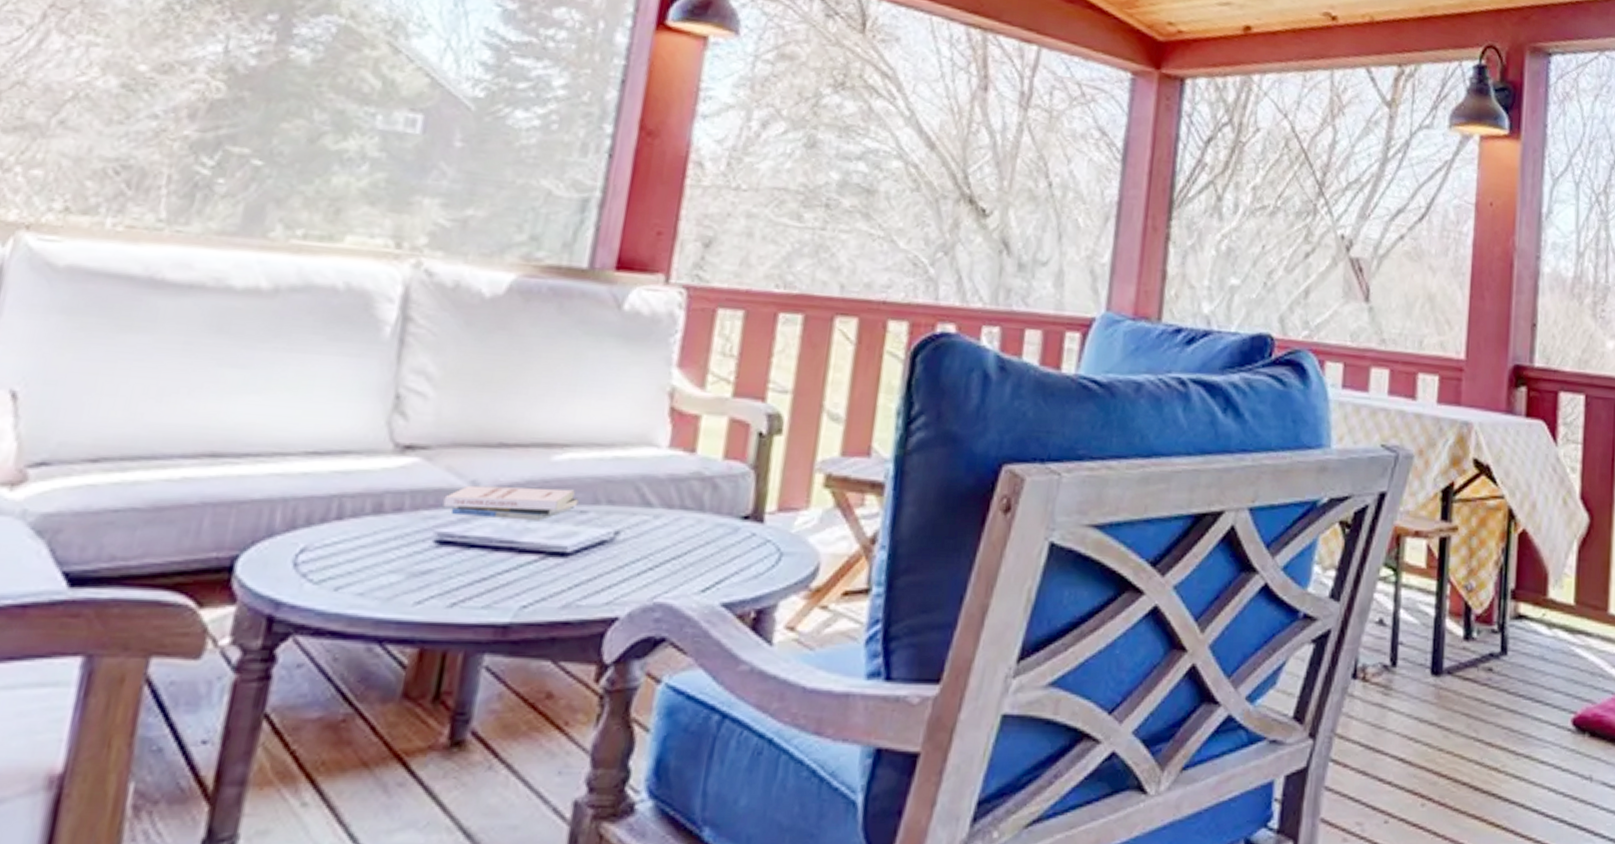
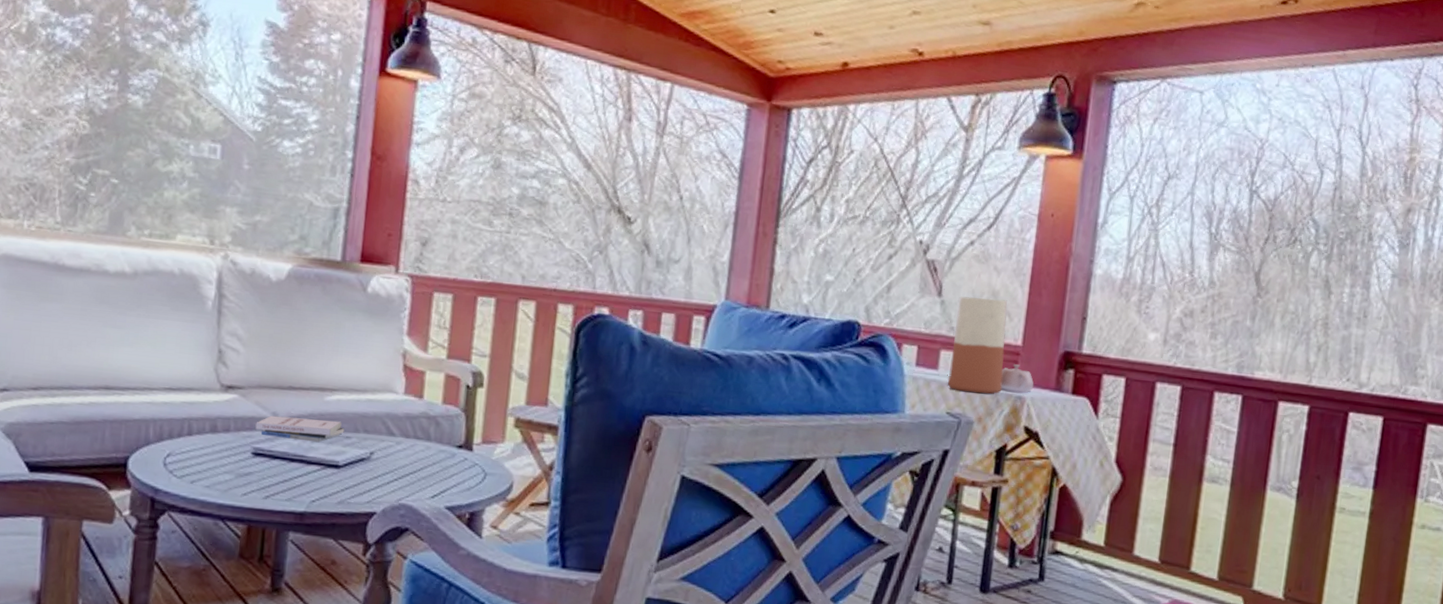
vase: none [1380,301,1446,420] -> present [947,296,1007,394]
teapot: none [1443,382,1482,419] -> present [1000,364,1034,394]

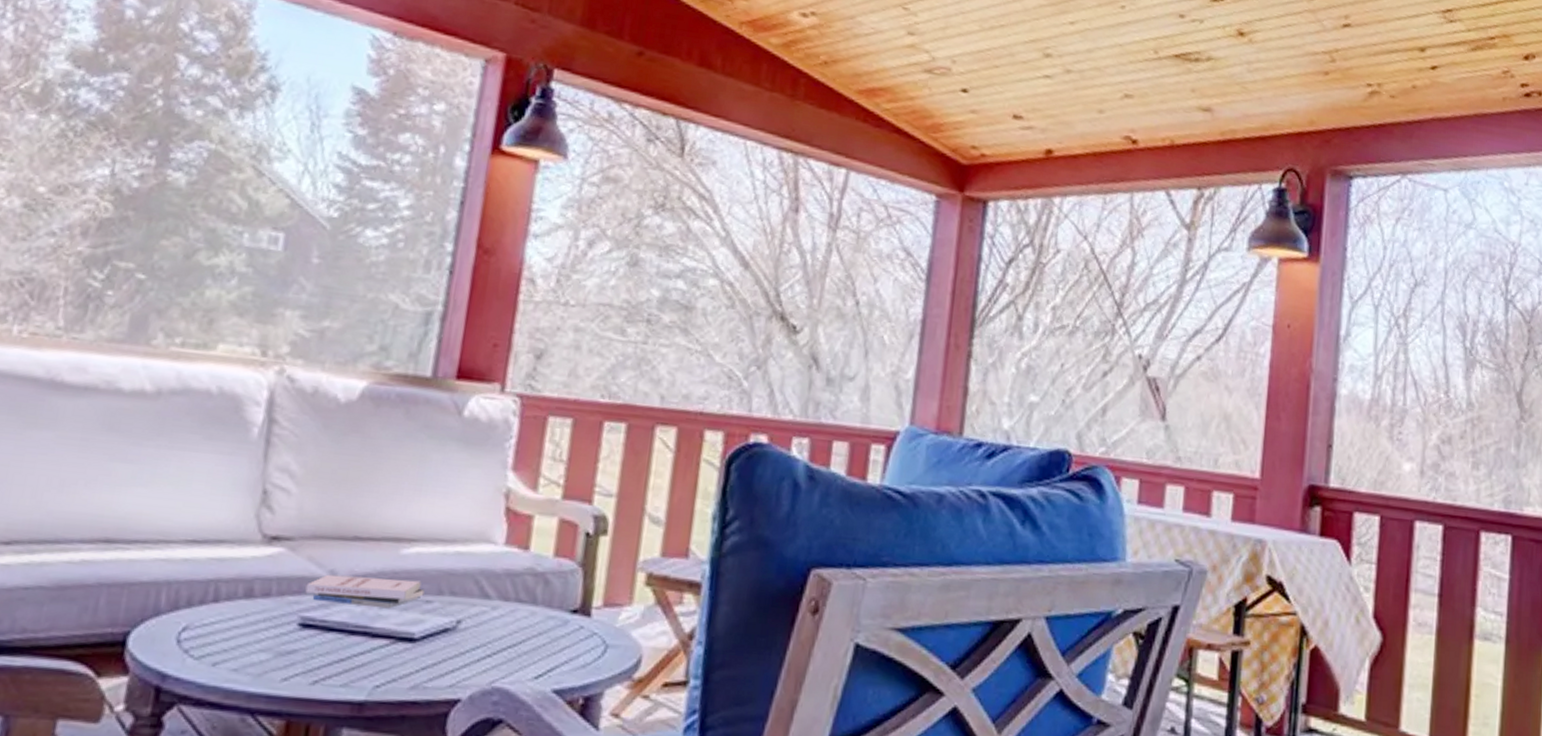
vase: present [947,296,1007,394] -> none [1175,420,1242,537]
teapot: present [1000,364,1034,394] -> none [1237,500,1276,537]

